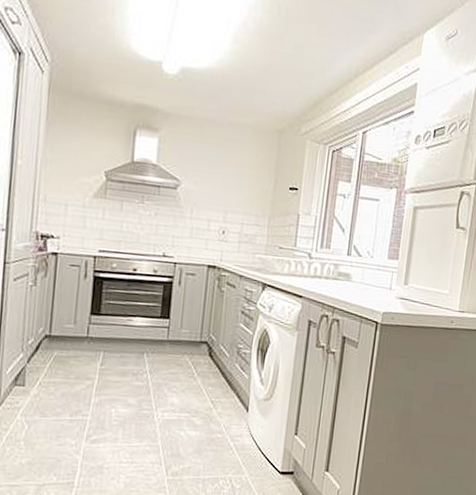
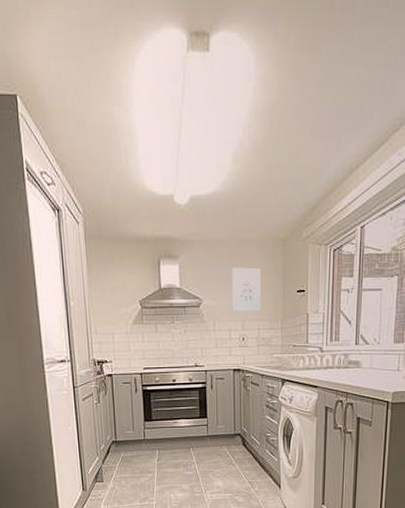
wall art: none [214,151,252,204] -> present [232,267,261,312]

